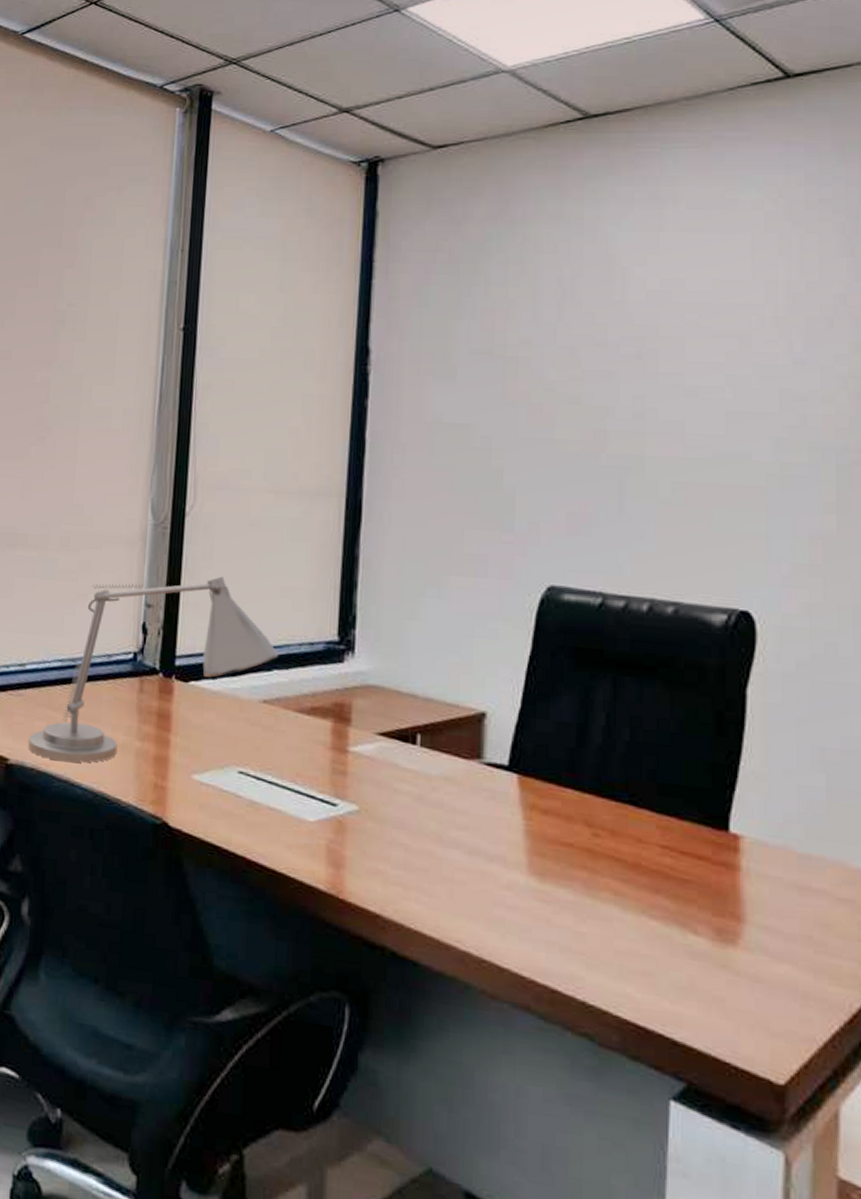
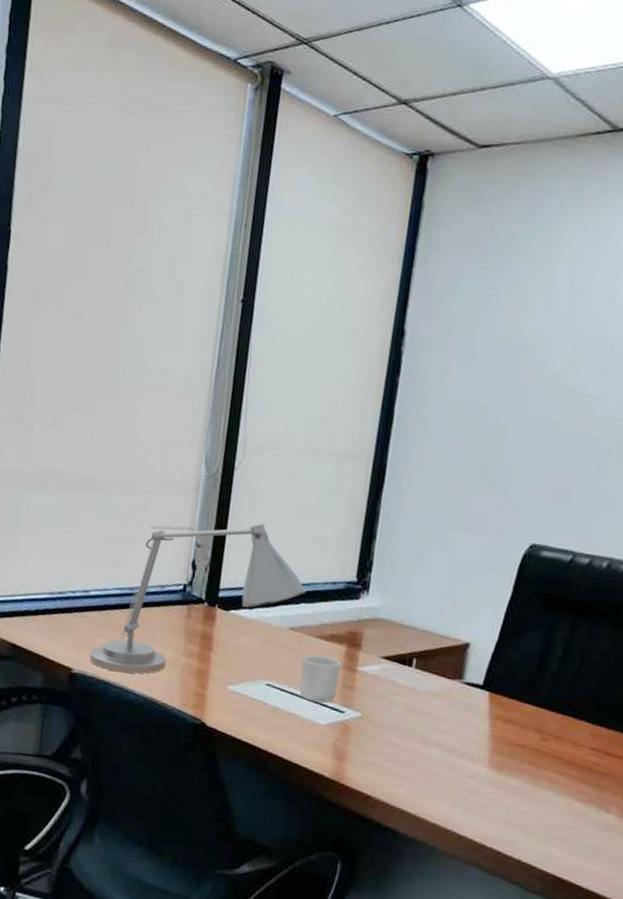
mug: none [279,733,329,794] -> present [299,655,342,703]

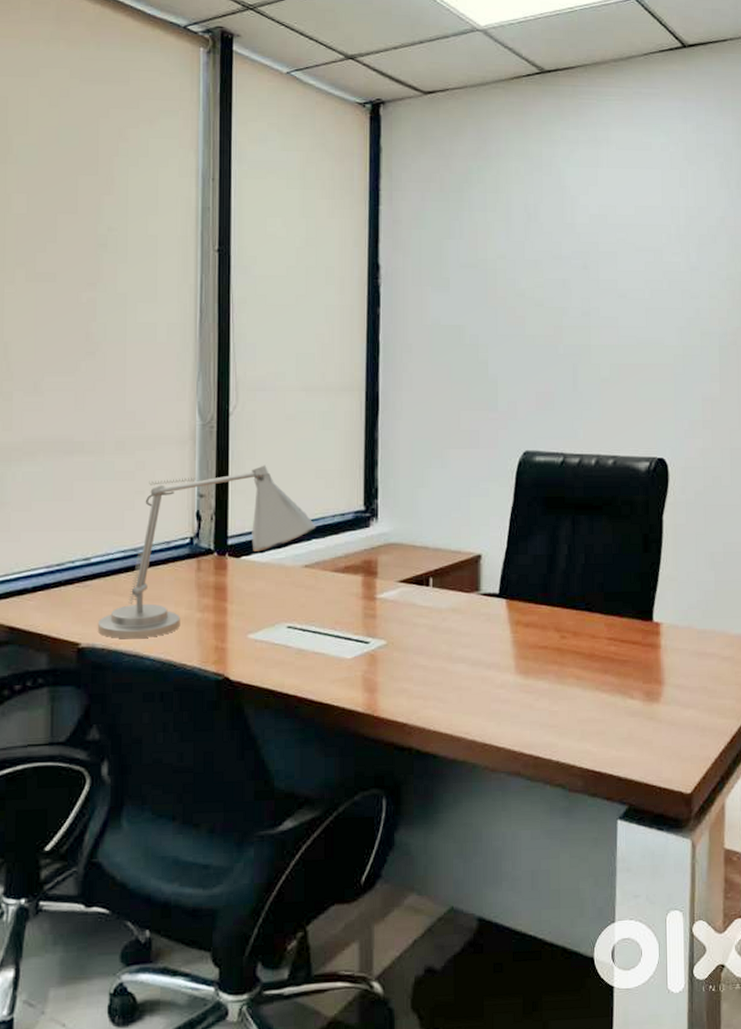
mug: present [299,655,342,703] -> none [321,588,360,637]

